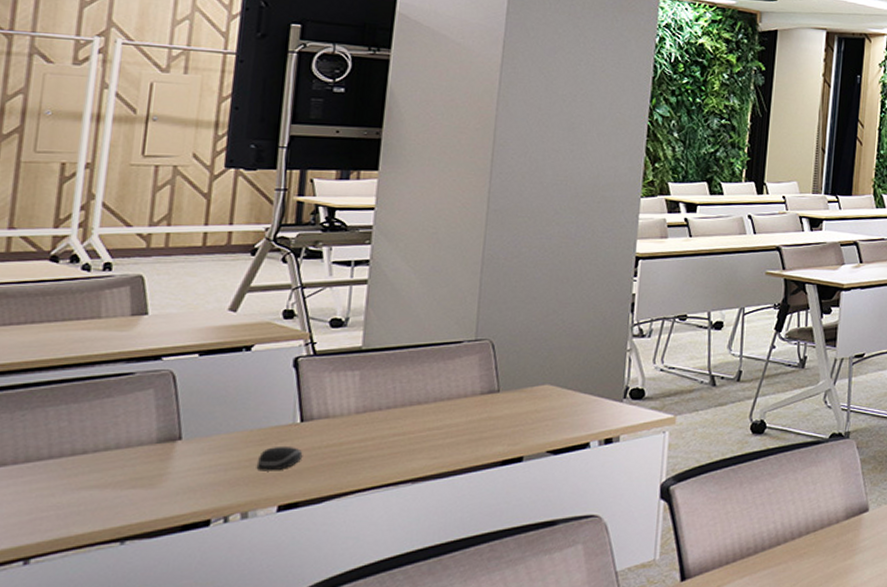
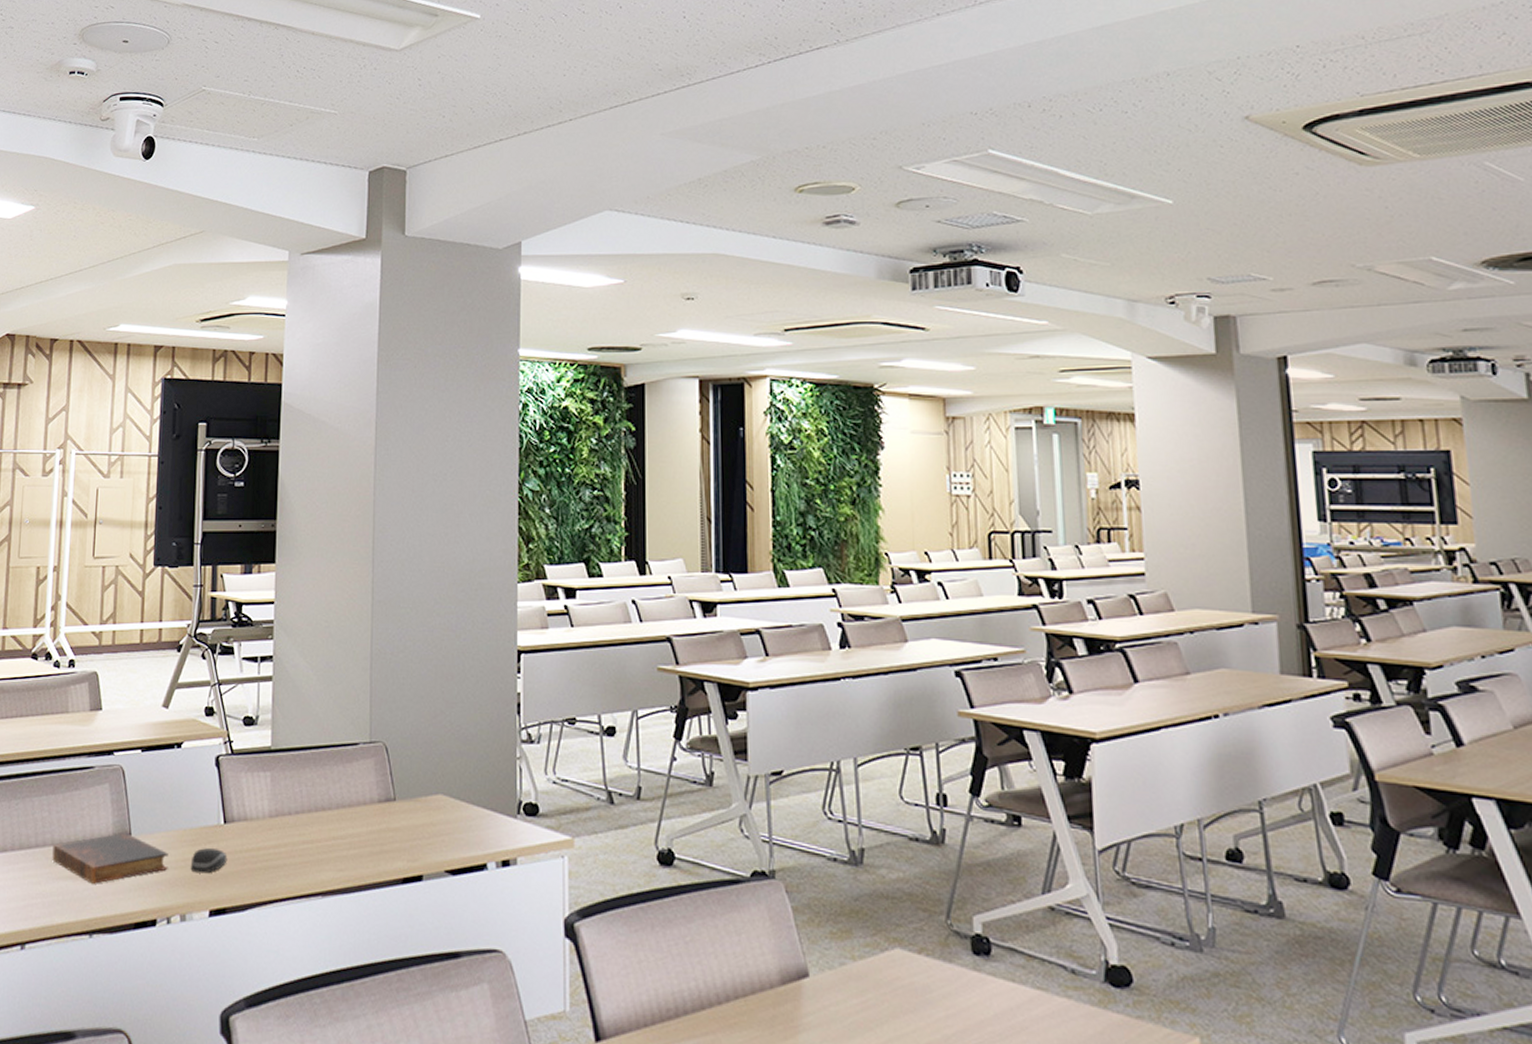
book: none [72,438,229,491] -> present [52,833,168,884]

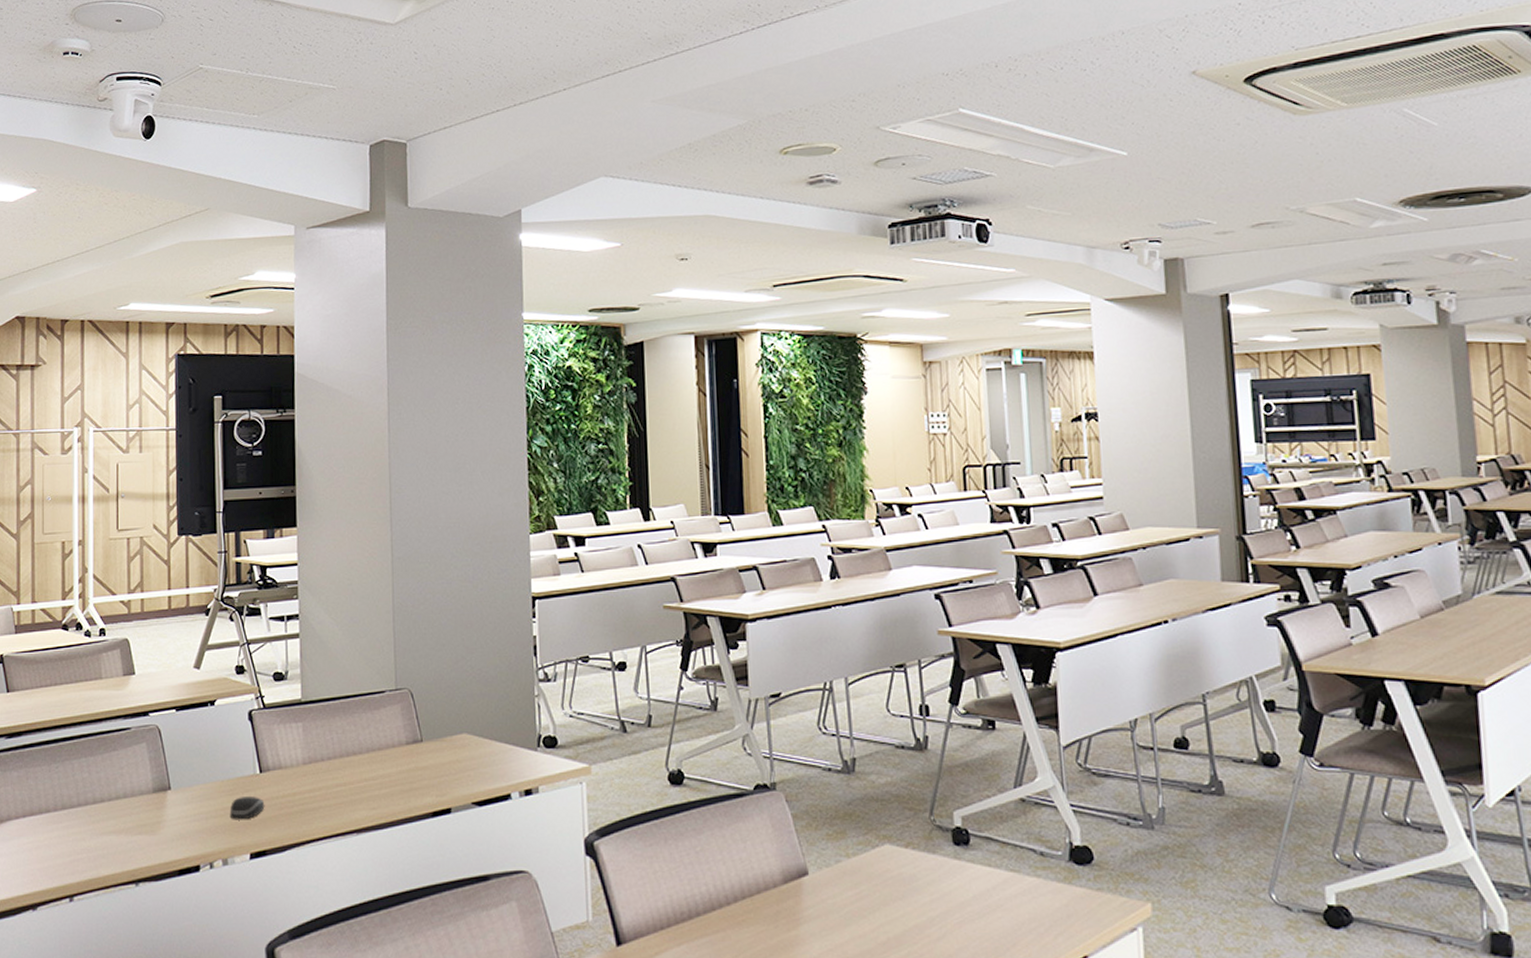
book: present [52,833,168,884] -> none [95,788,208,837]

